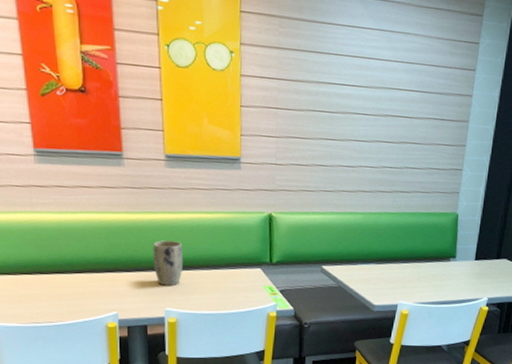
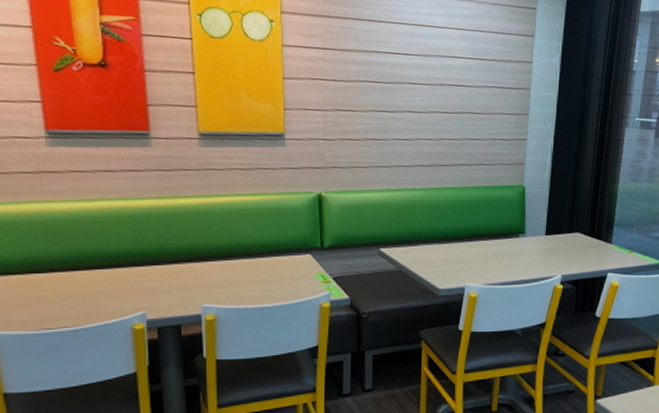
plant pot: present [153,240,184,286] -> none [186,228,222,279]

